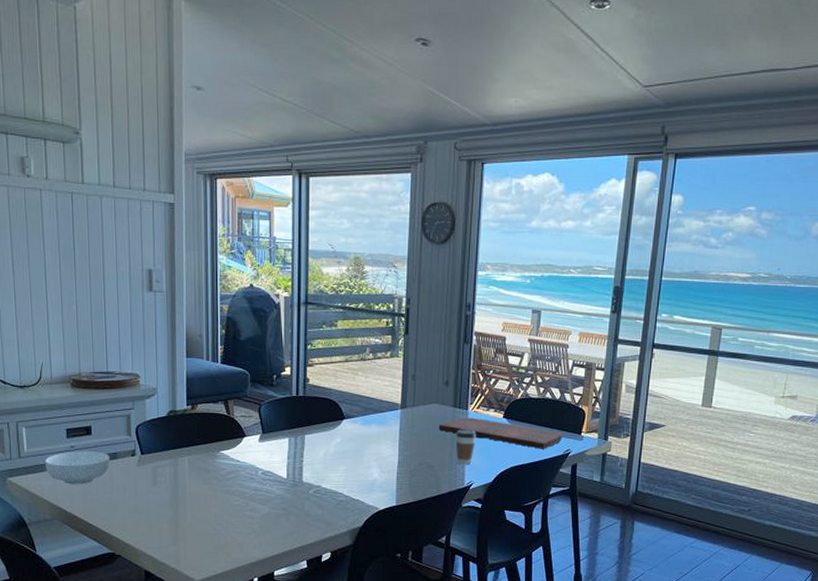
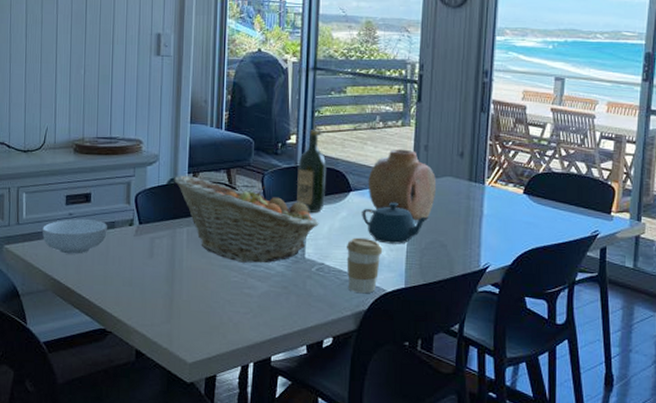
fruit basket: none [173,408,315,488] -> present [174,176,319,263]
wine bottle: none [293,362,321,441] -> present [297,130,327,214]
coffee cup: none [342,461,375,511] -> present [347,237,383,293]
teapot: none [355,428,416,467] -> present [362,202,428,244]
vase: none [360,378,424,444] -> present [368,149,437,220]
cutting board: present [438,417,562,449] -> none [452,192,589,230]
coffee cup: present [455,429,476,465] -> none [470,205,493,245]

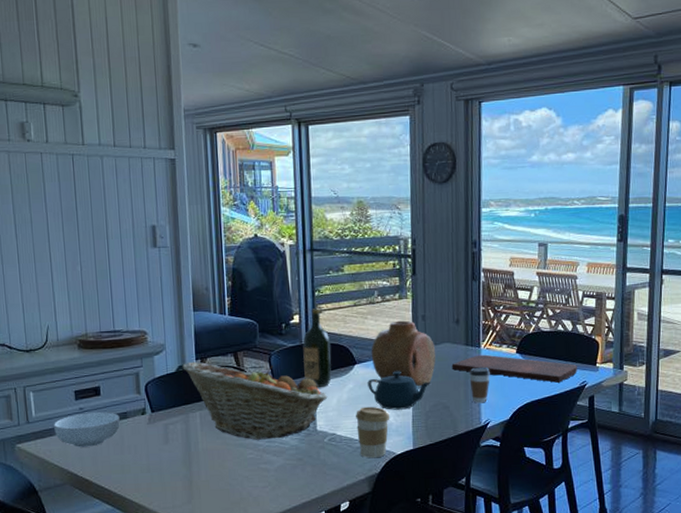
cutting board: none [452,192,589,230] -> present [451,354,577,383]
coffee cup: none [470,205,493,245] -> present [469,366,490,404]

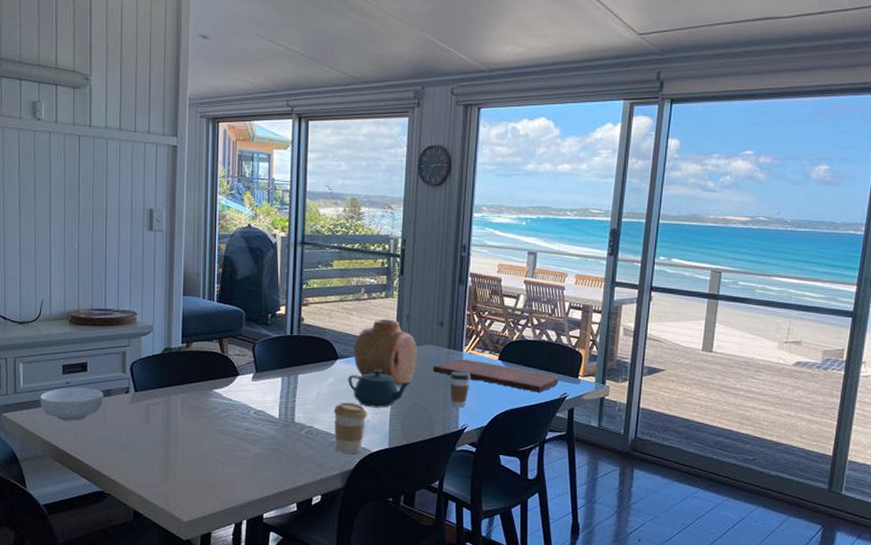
fruit basket: present [182,362,328,440] -> none [168,346,308,427]
wine bottle: present [303,308,332,388] -> none [286,301,315,380]

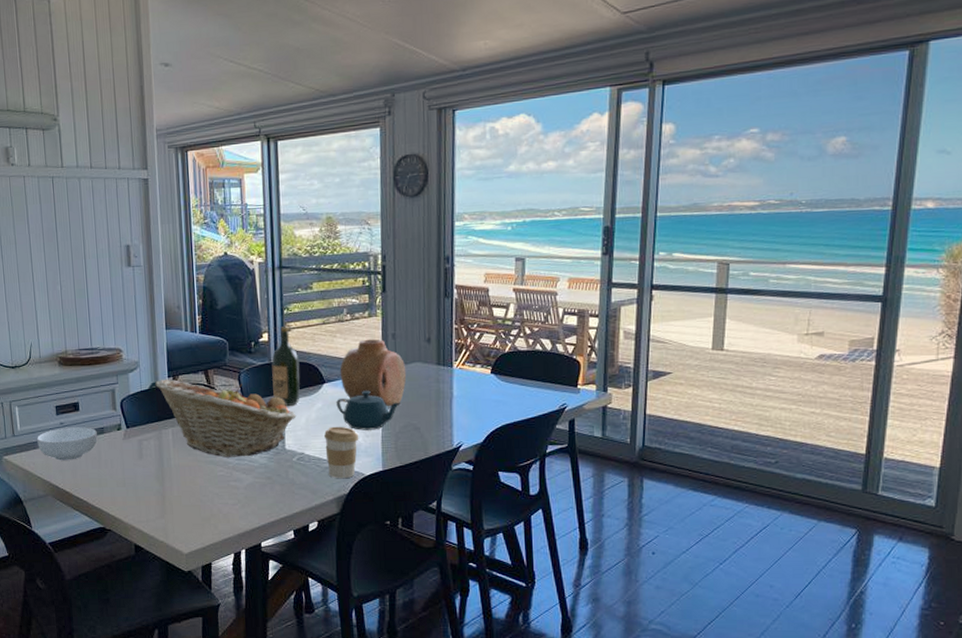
fruit basket: none [168,346,308,427] -> present [155,380,297,458]
wine bottle: none [286,301,315,380] -> present [271,326,301,407]
cutting board: present [432,358,559,392] -> none [422,374,556,405]
coffee cup: present [449,371,471,408] -> none [441,387,463,425]

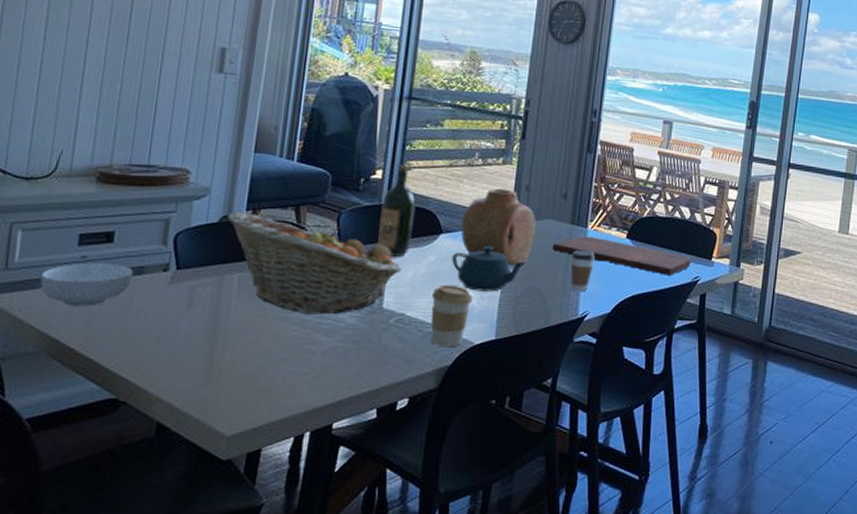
cutting board: none [422,374,556,405] -> present [552,236,691,276]
coffee cup: none [441,387,463,425] -> present [570,249,595,292]

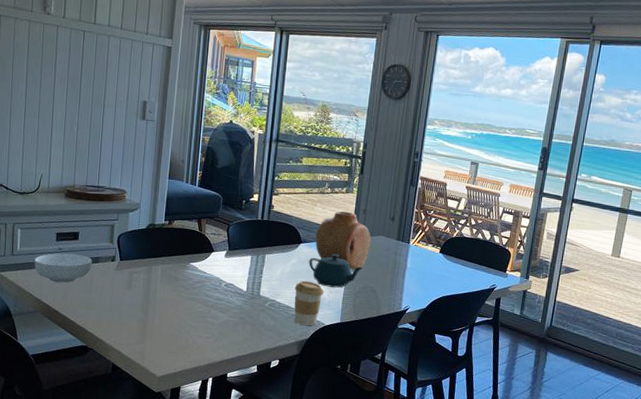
fruit basket: present [227,213,402,315] -> none [152,222,273,298]
wine bottle: present [378,164,416,258] -> none [256,191,283,260]
cutting board: present [552,236,691,276] -> none [382,249,490,283]
coffee cup: present [570,249,595,292] -> none [396,260,415,292]

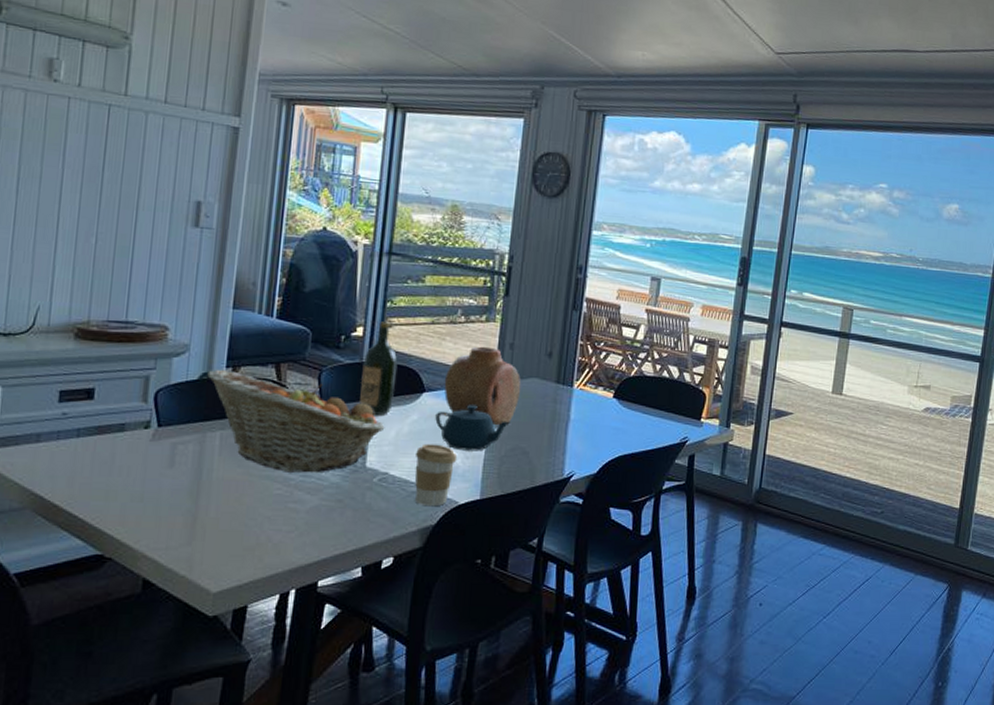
cereal bowl: present [34,253,92,283] -> none [22,420,115,464]
fruit basket: none [152,222,273,298] -> present [207,370,385,473]
wine bottle: none [256,191,283,260] -> present [360,321,398,417]

